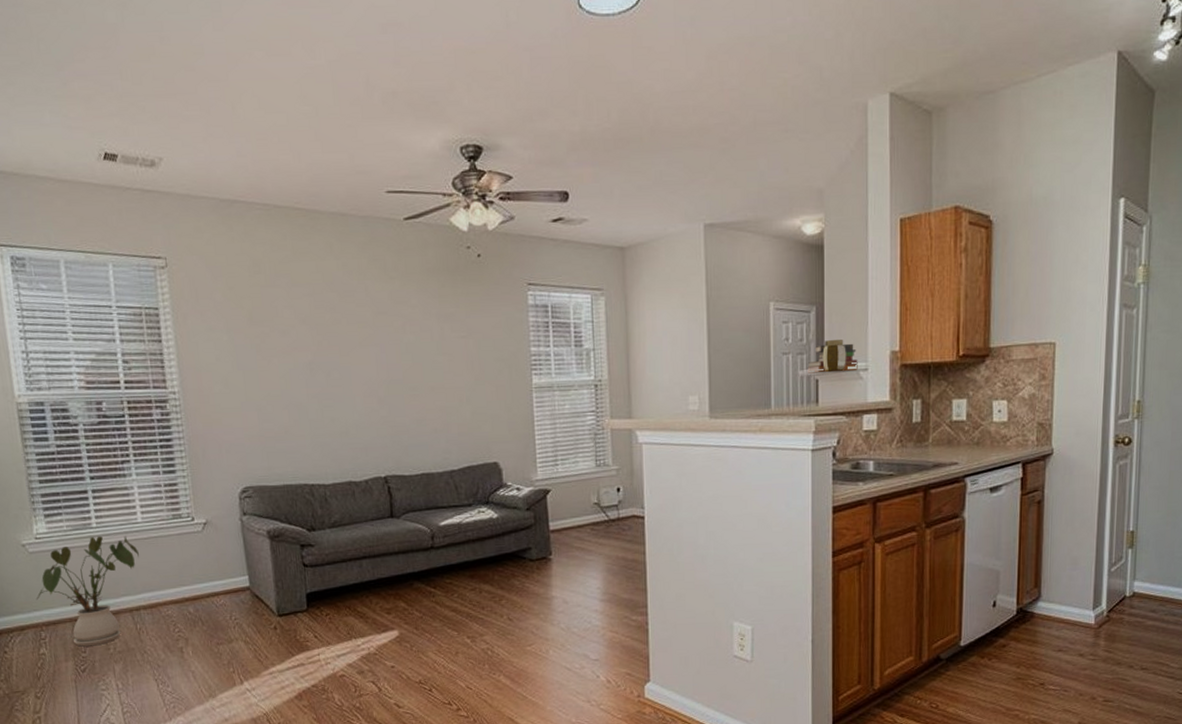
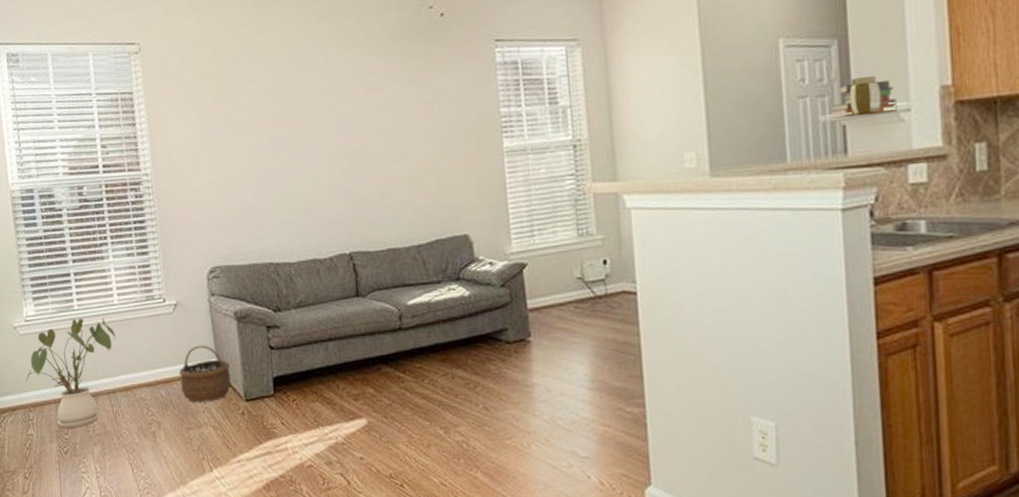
wicker basket: none [208,562,264,618] -> present [178,345,231,402]

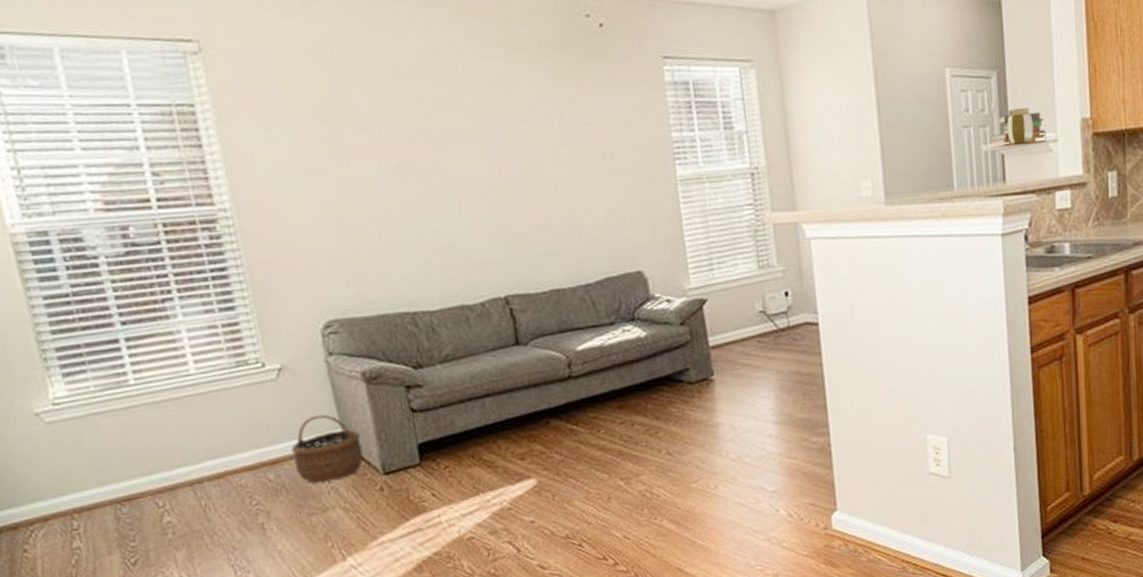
house plant: present [25,318,115,428] -> none [60,392,196,535]

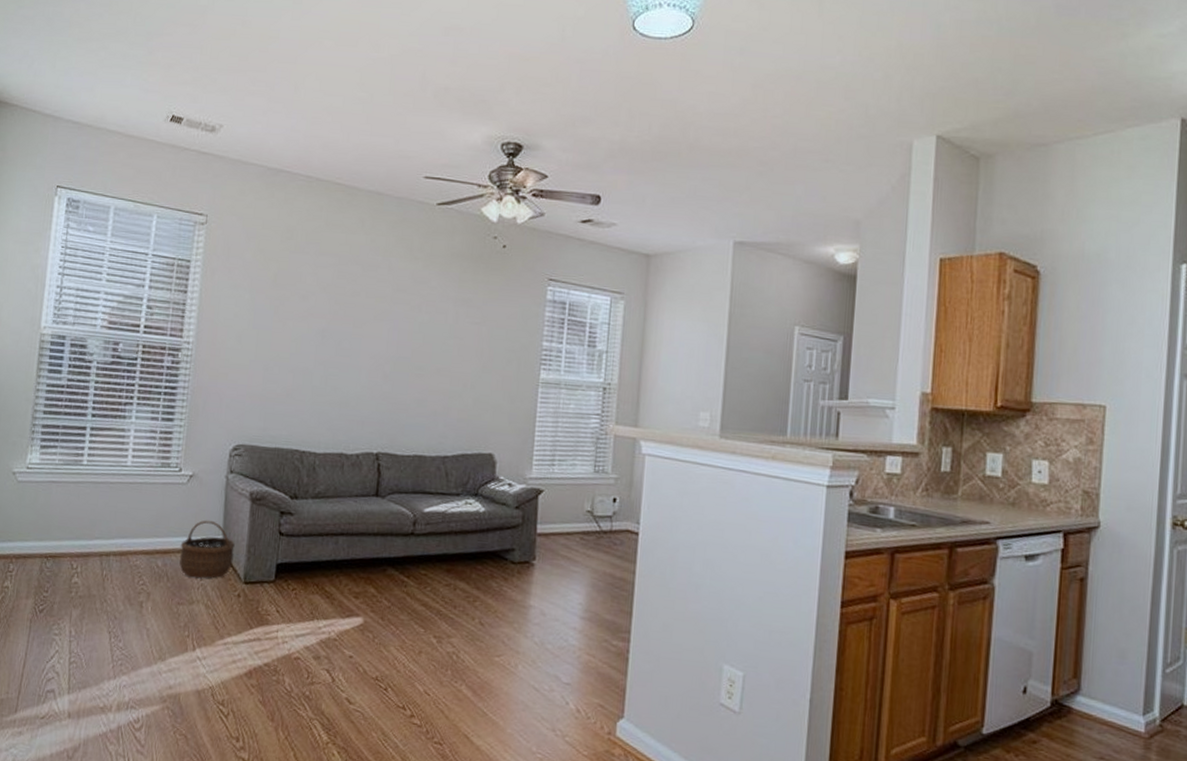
books: present [991,111,1047,148] -> none [829,376,885,409]
jar: present [1007,108,1034,145] -> none [846,372,873,406]

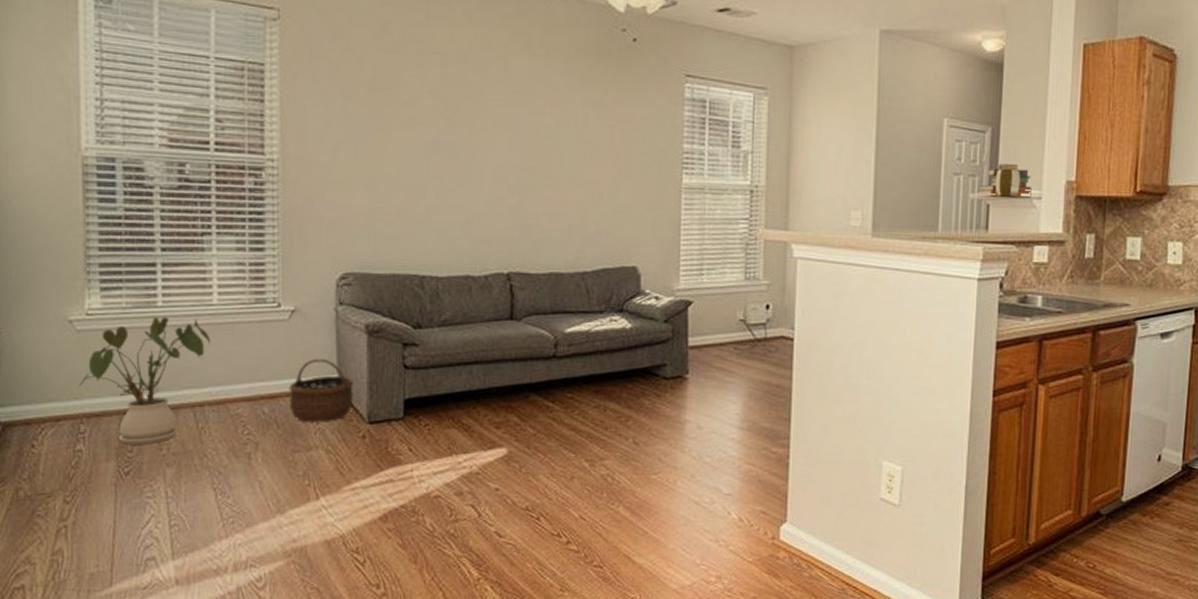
house plant: none [13,474,121,587] -> present [78,316,210,445]
books: none [829,376,885,409] -> present [978,168,1032,199]
jar: none [846,372,873,406] -> present [995,164,1021,197]

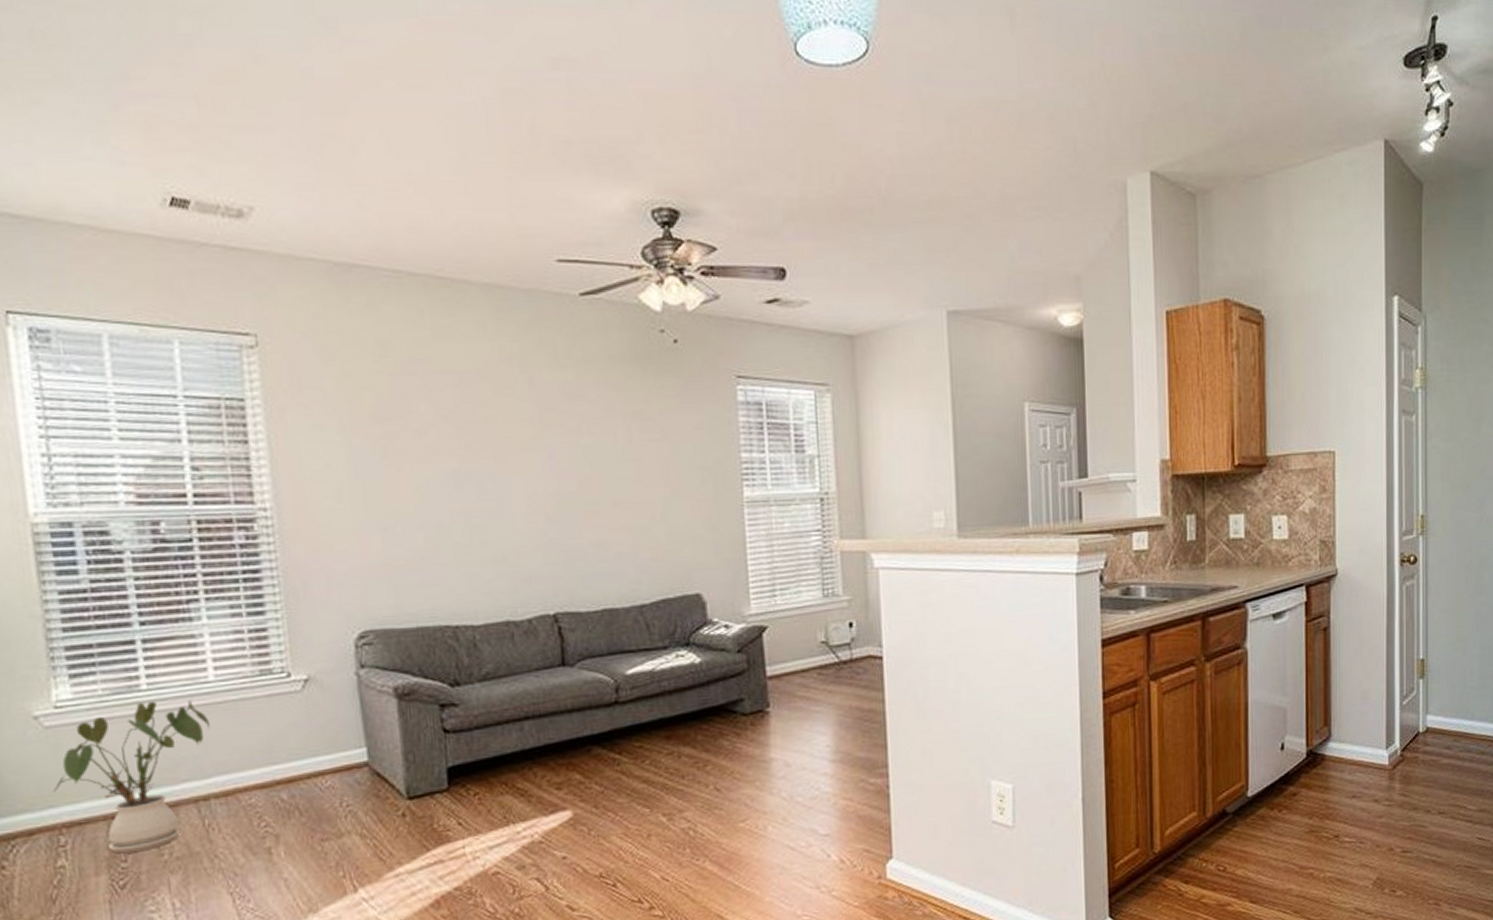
wicker basket: present [288,358,353,422] -> none [309,730,388,805]
books: present [978,168,1032,199] -> none [1068,450,1125,485]
jar: present [995,164,1021,197] -> none [1085,446,1112,483]

